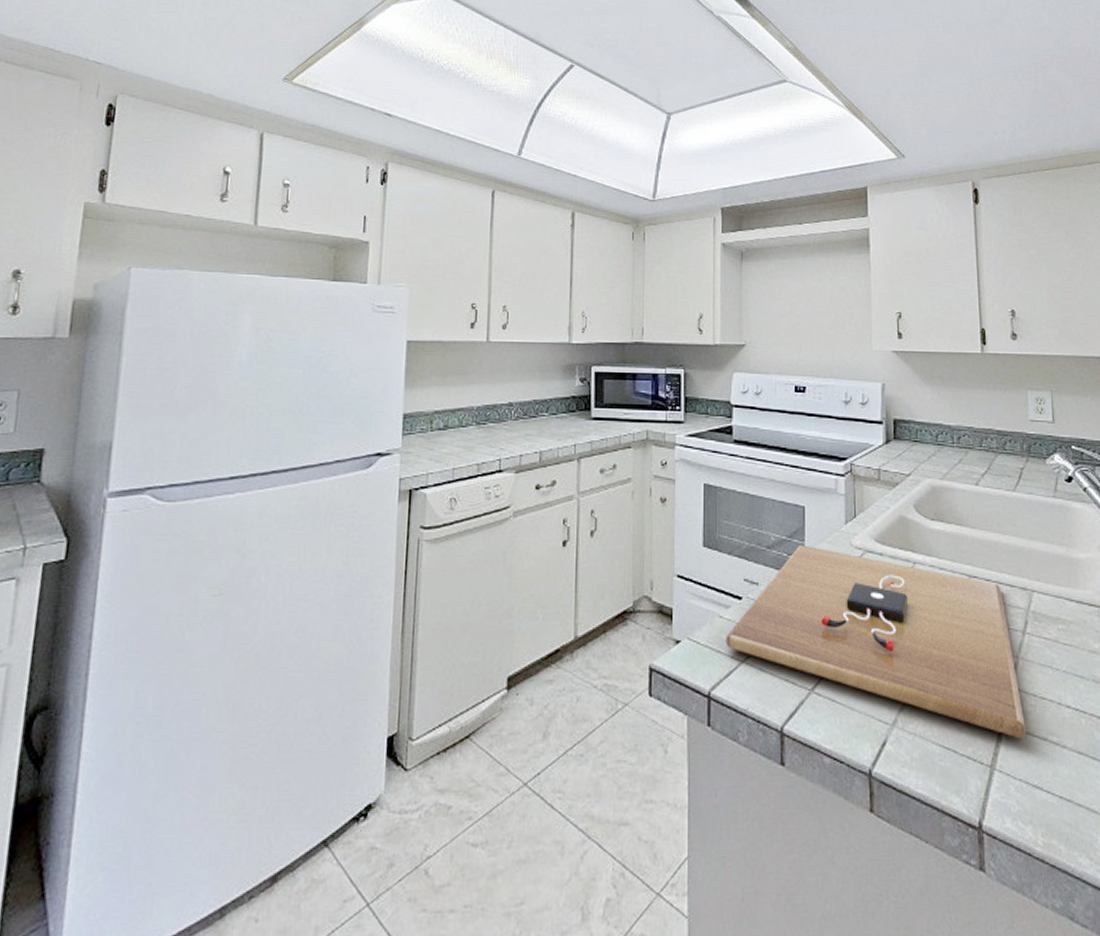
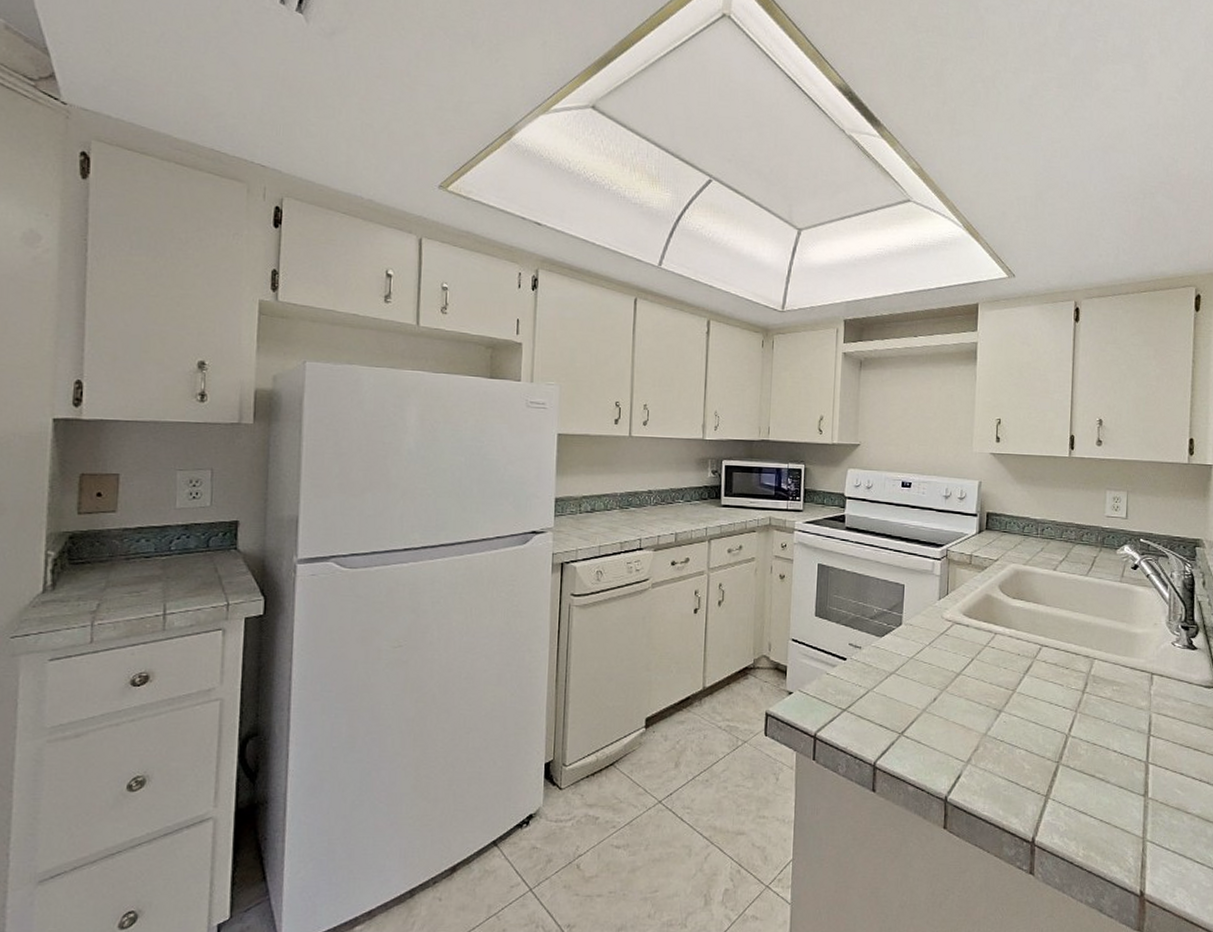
cutting board: present [726,545,1026,739] -> none [831,616,1078,775]

